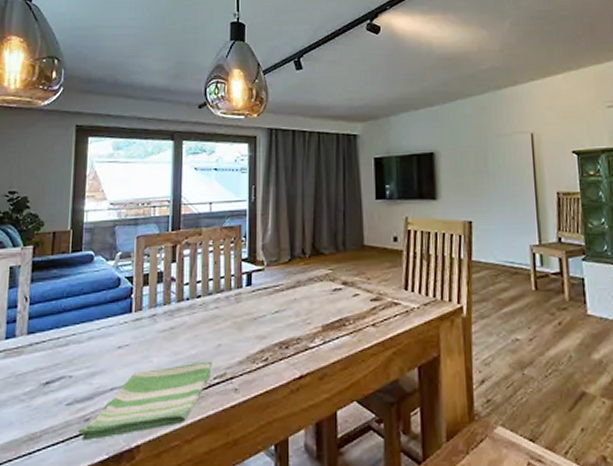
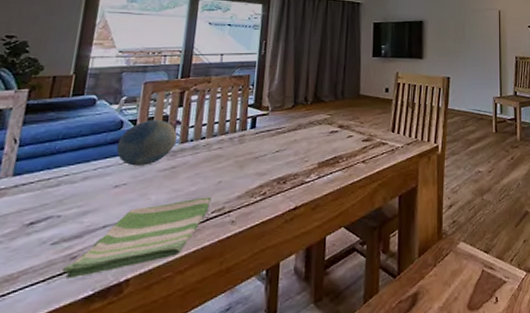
decorative ball: none [116,276,172,326] -> present [116,119,177,166]

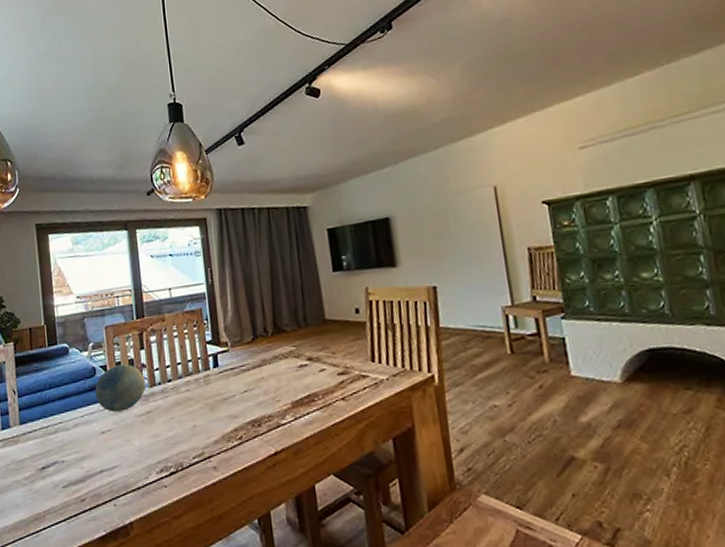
dish towel: present [61,196,212,278] -> none [76,441,190,519]

